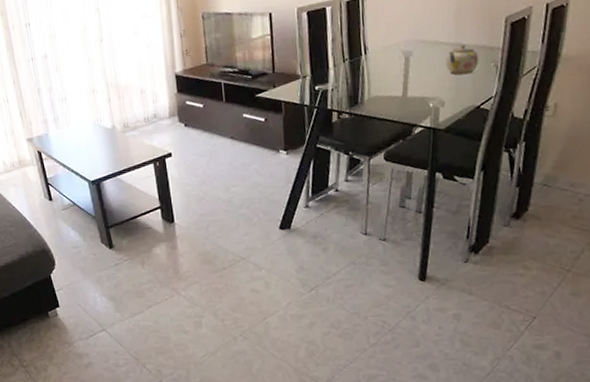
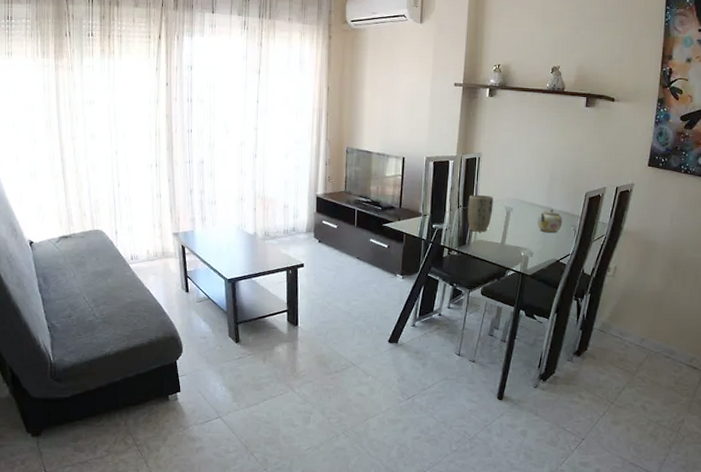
plant pot: none [355,41,388,88] -> present [467,195,494,232]

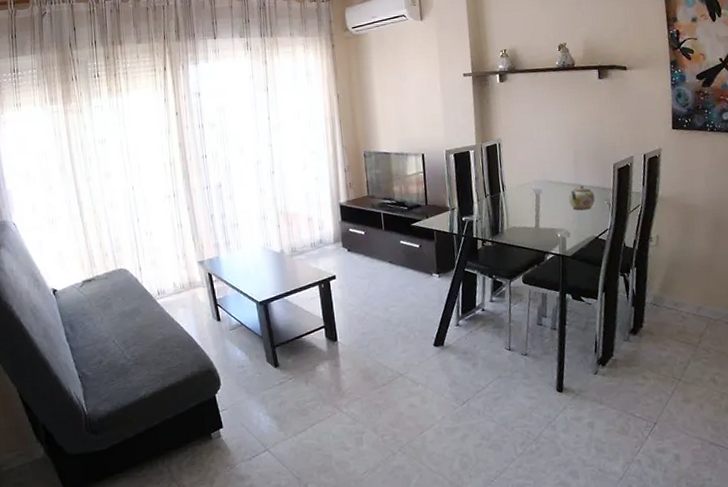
plant pot: present [467,195,494,232] -> none [494,180,522,219]

